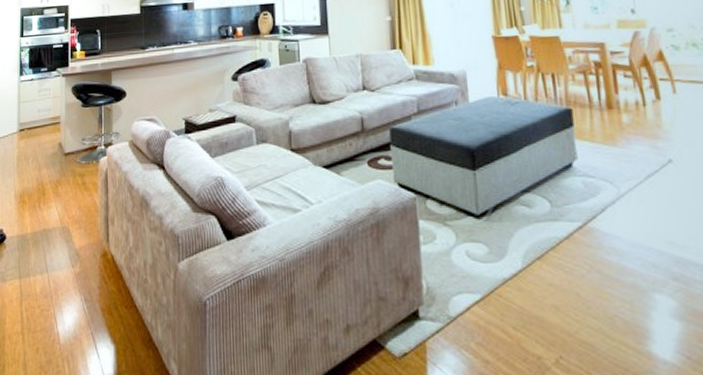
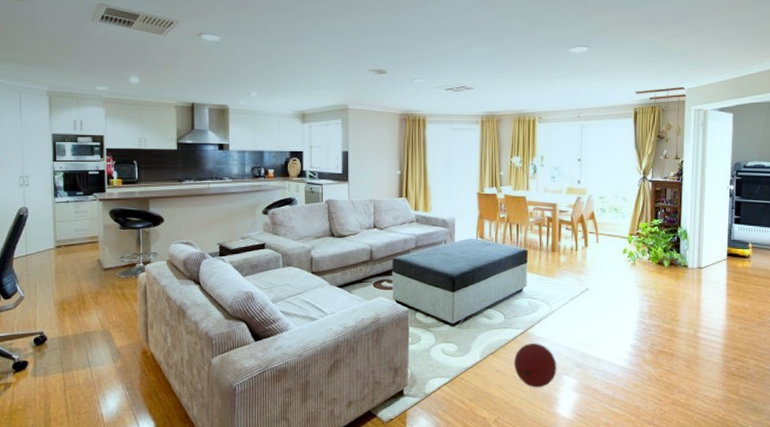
ball: none [573,243,642,312] -> present [514,343,557,388]

